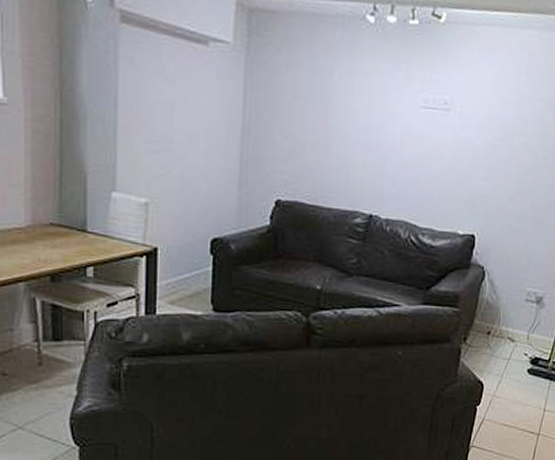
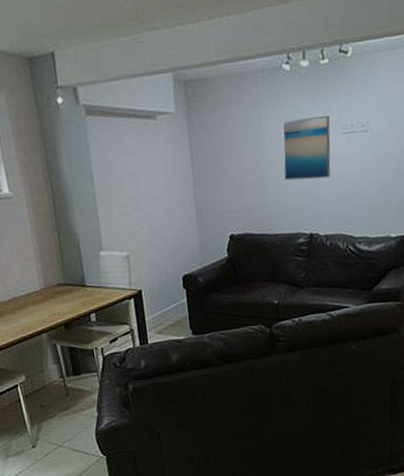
wall art: none [349,79,410,155] -> present [282,115,331,181]

